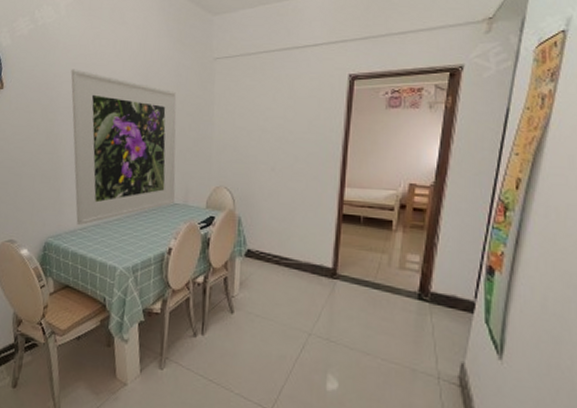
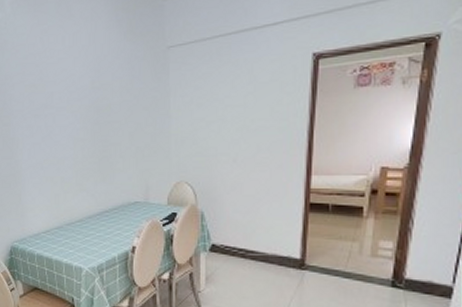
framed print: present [70,69,177,226] -> none [21,69,136,229]

